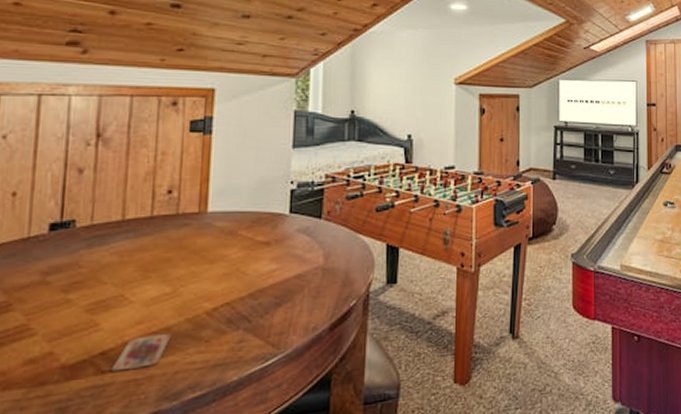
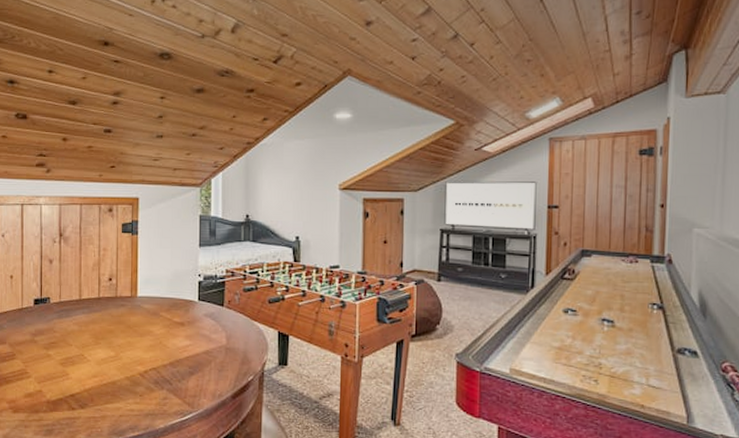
playing card: present [111,334,172,372] -> none [78,386,116,410]

